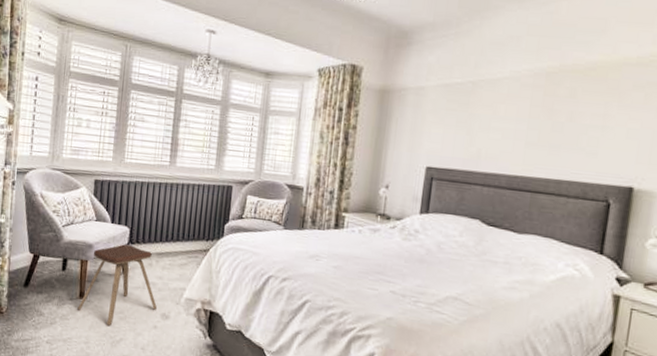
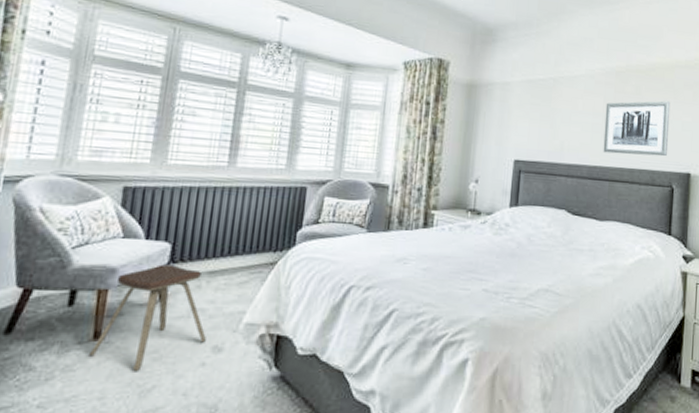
wall art: none [525,104,614,168] -> present [603,100,671,157]

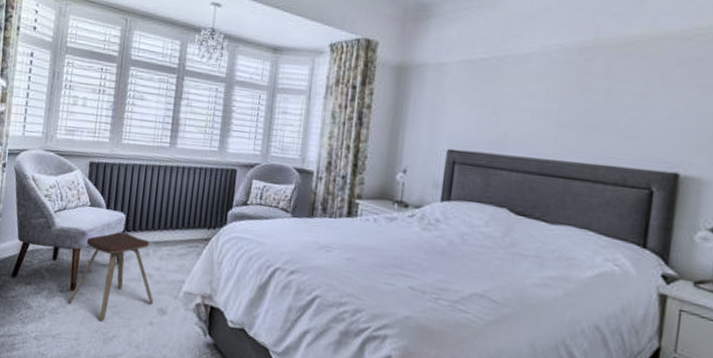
wall art: present [603,100,671,157] -> none [557,82,655,152]

